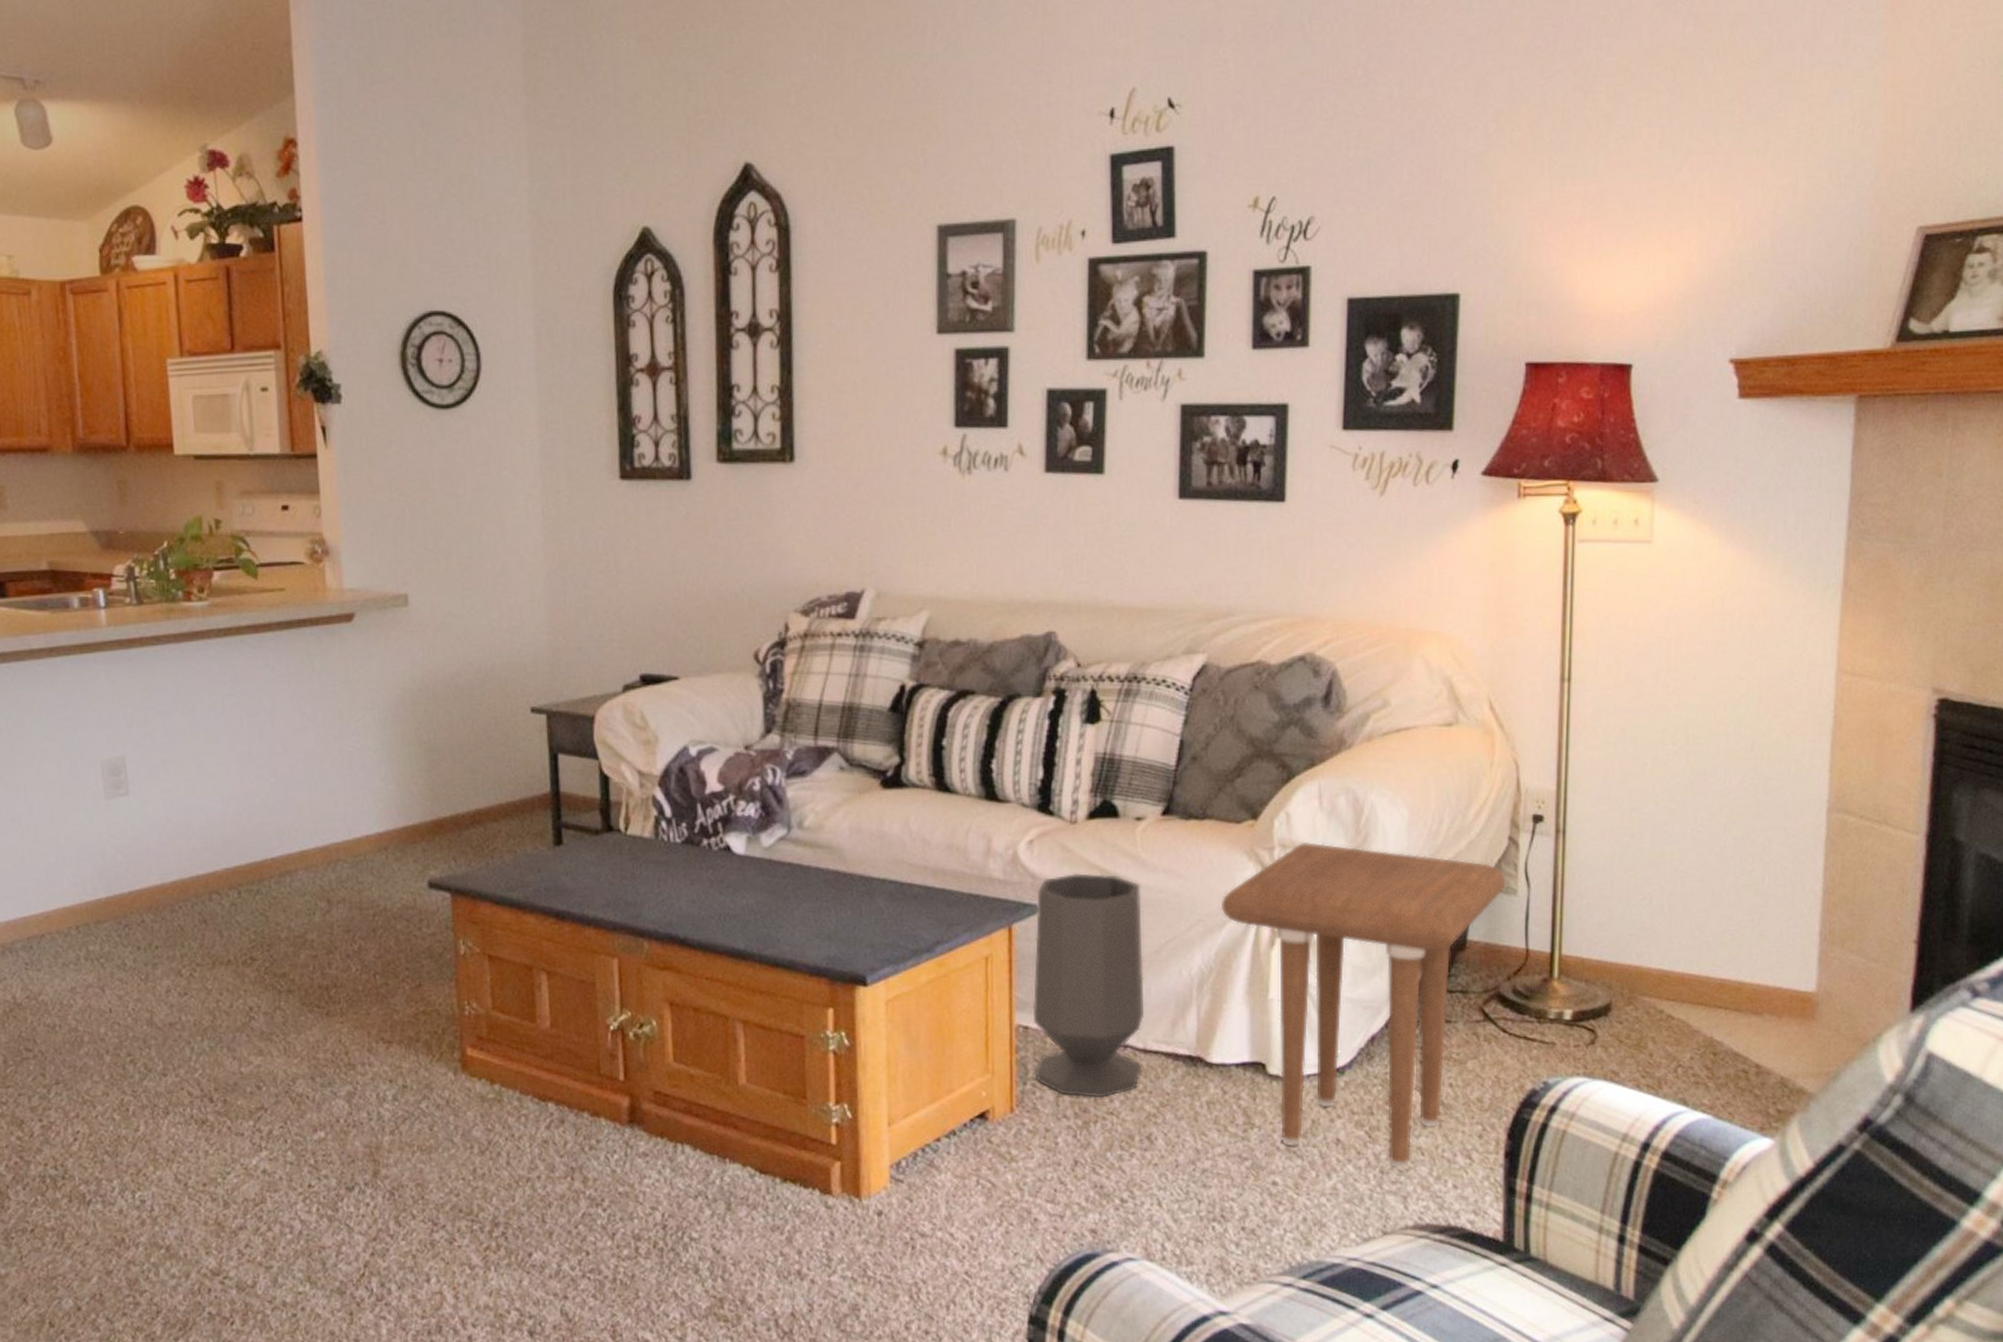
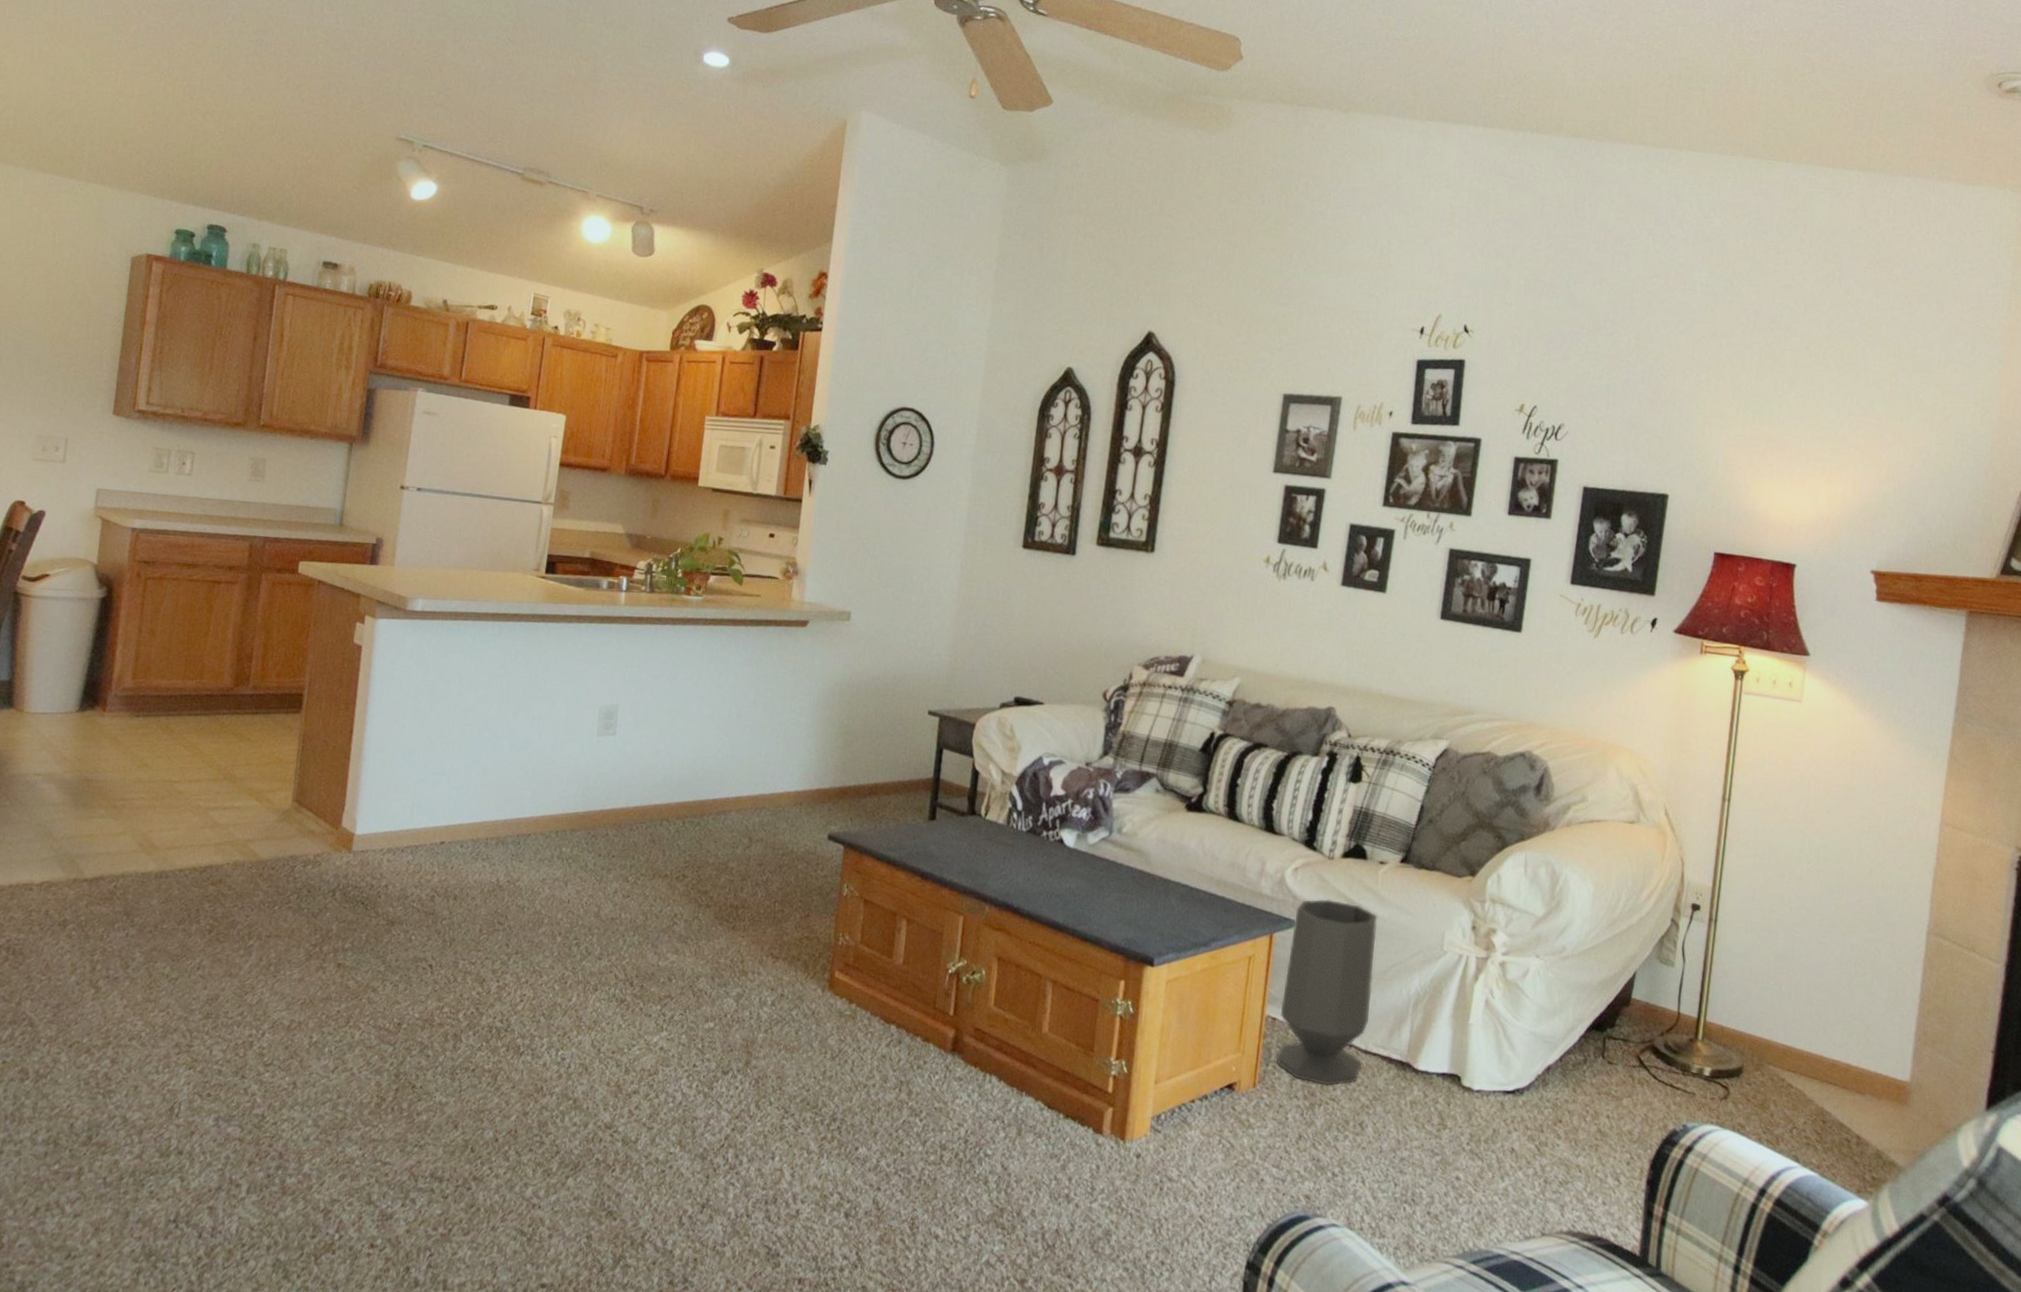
side table: present [1222,841,1506,1170] -> none [1439,899,1667,1183]

